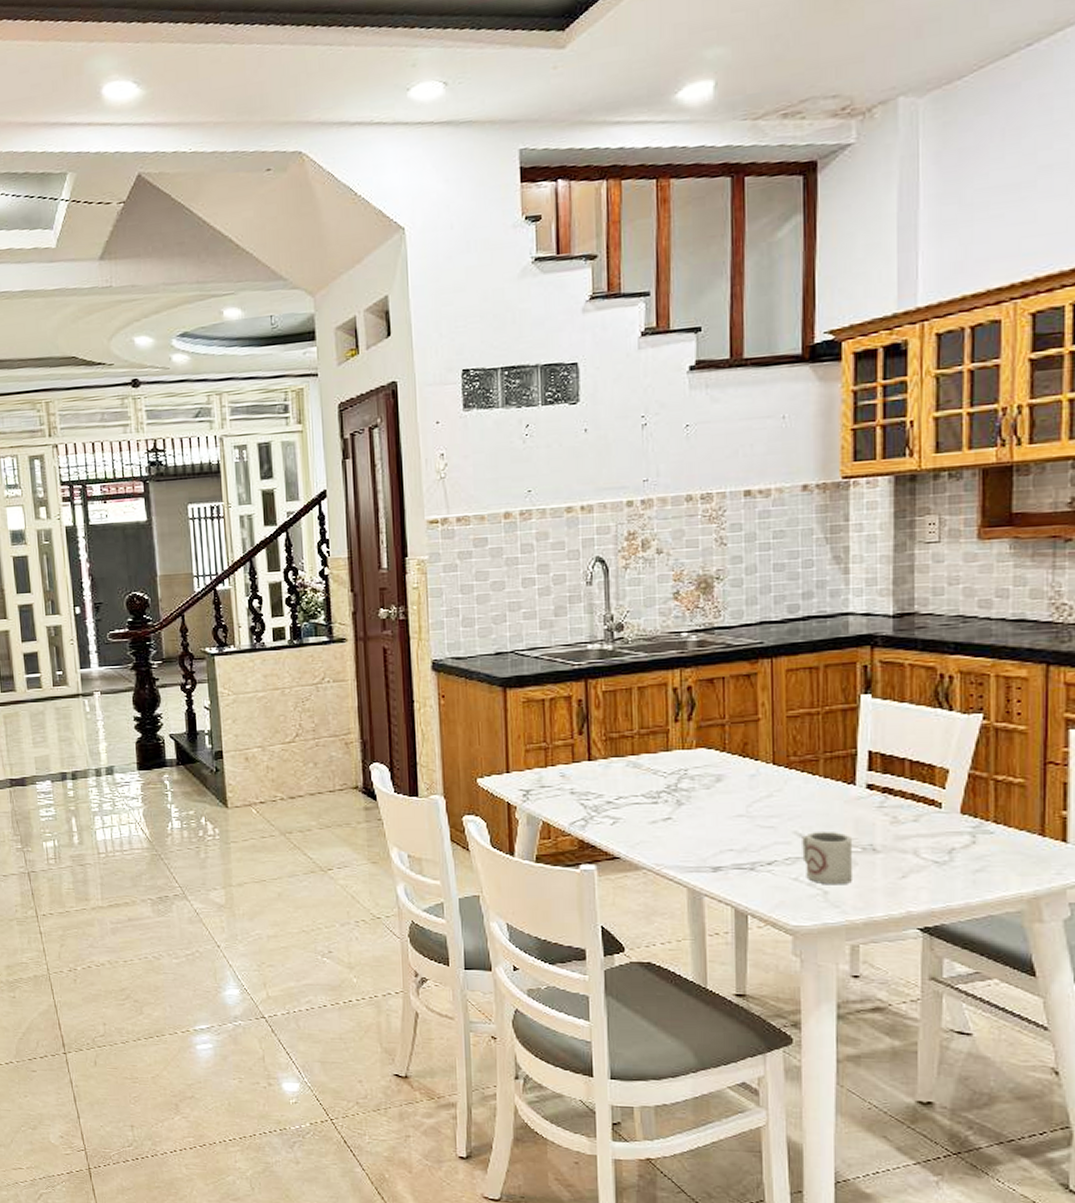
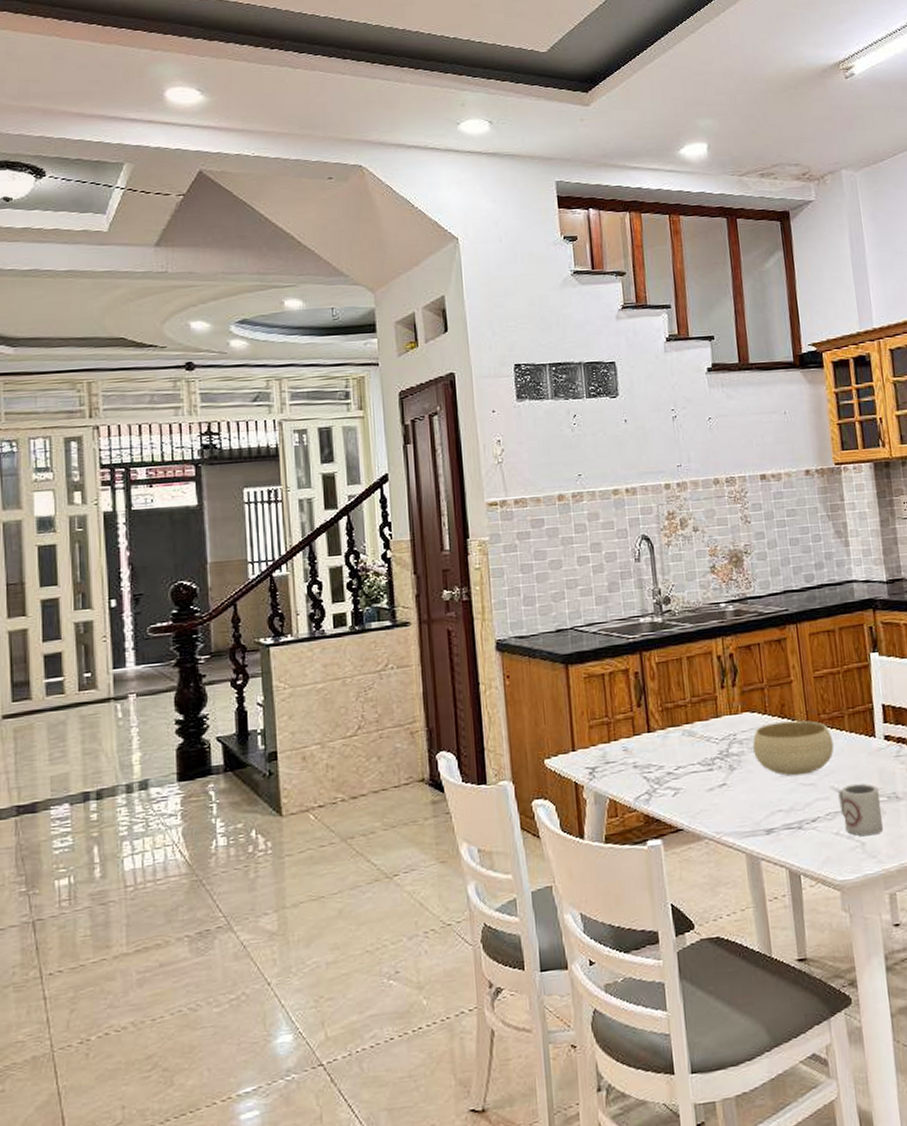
bowl: none [706,761,803,817] -> present [753,720,834,776]

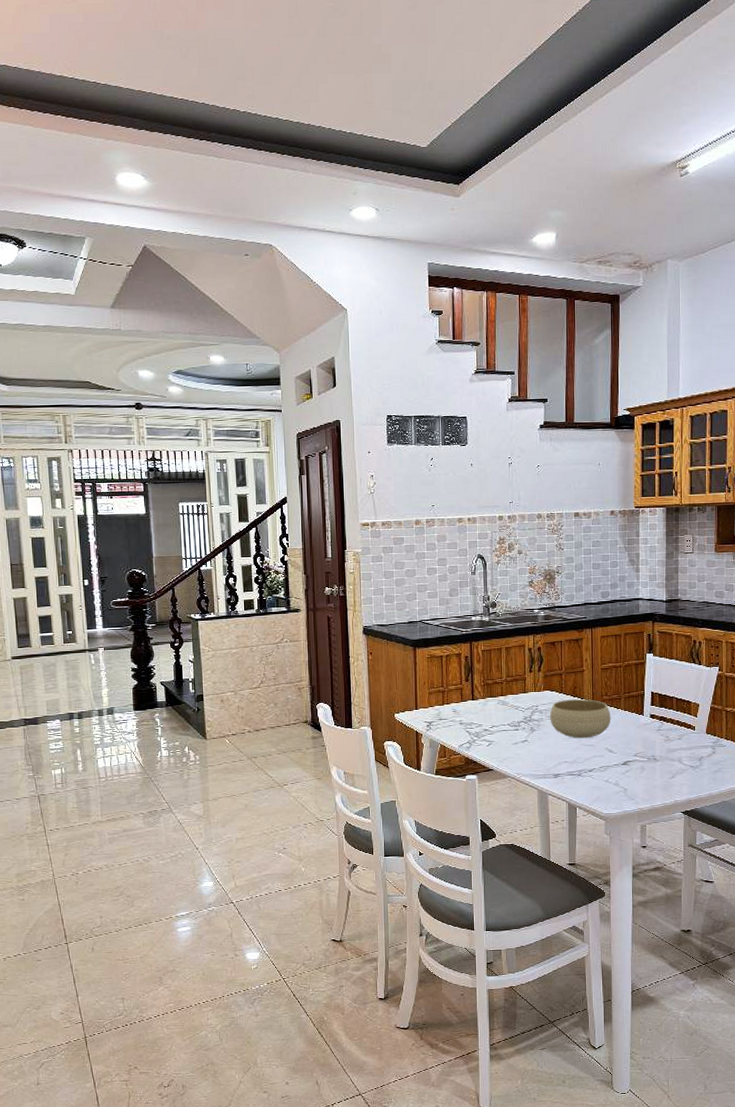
cup: present [838,783,883,836] -> none [611,747,642,784]

